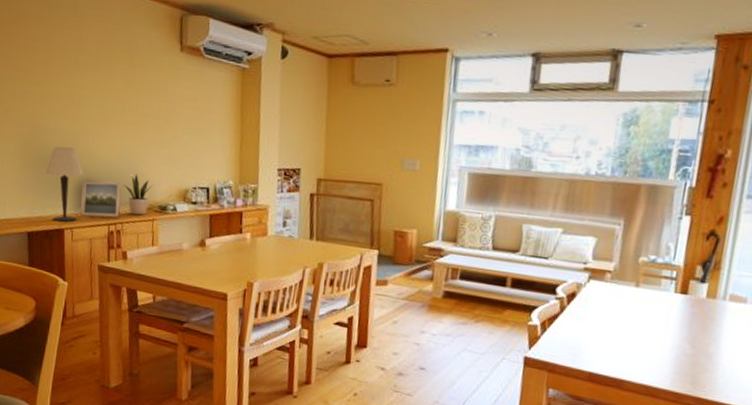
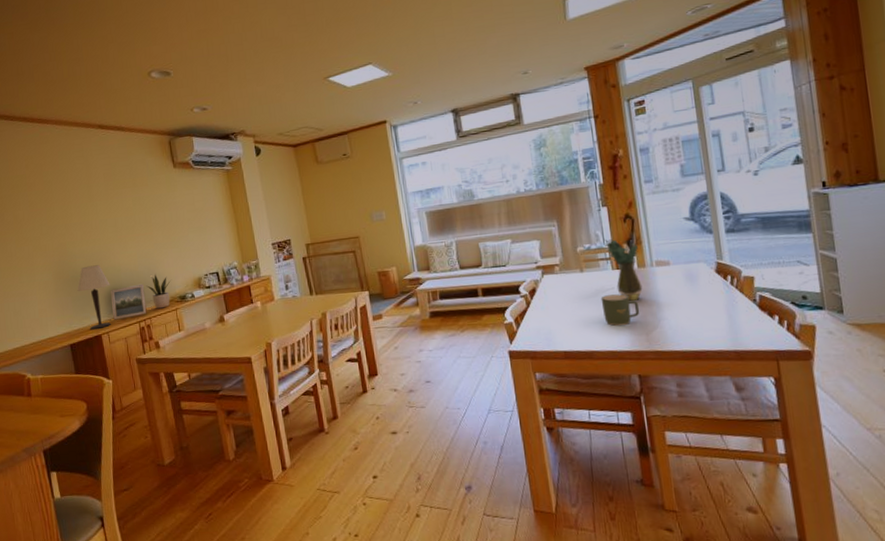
mug: none [648,320,694,360] -> present [601,294,640,326]
vase: none [673,254,715,335] -> present [604,239,643,301]

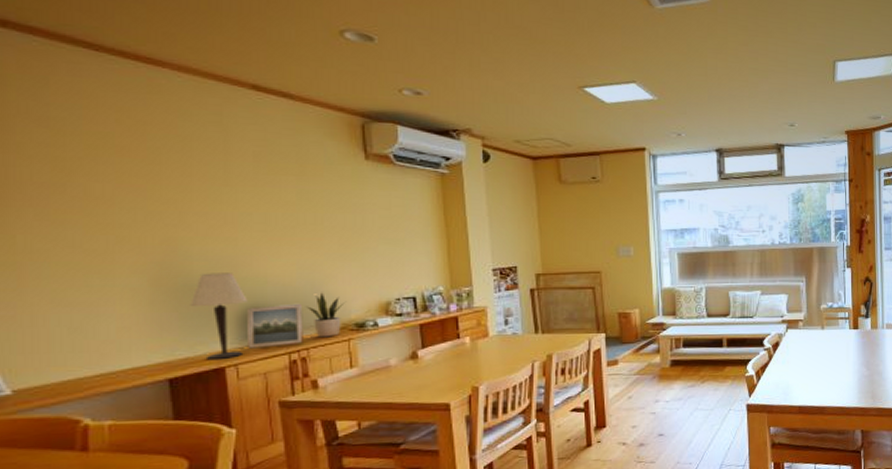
mug: present [601,294,640,326] -> none [836,353,869,383]
vase: present [604,239,643,301] -> none [846,299,873,360]

